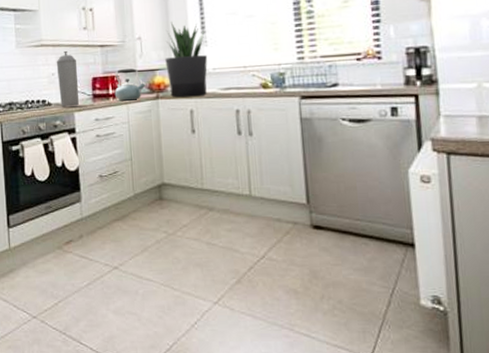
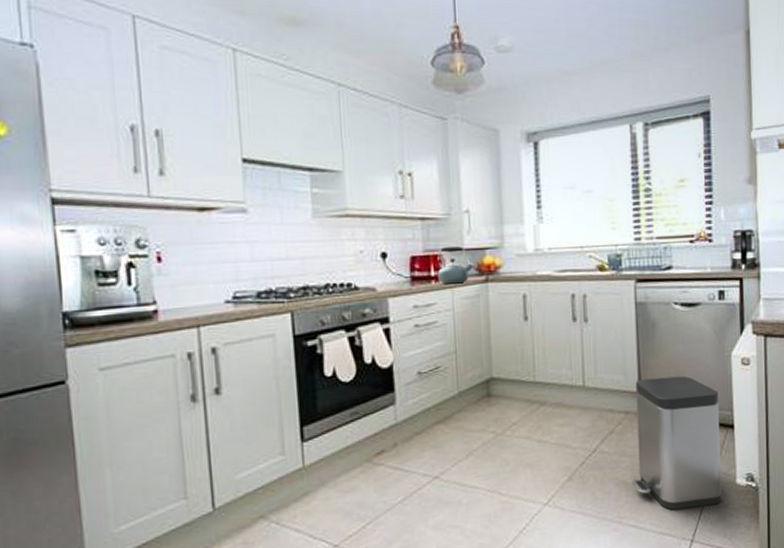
canister: present [56,50,79,107] -> none [365,222,394,292]
planter: present [165,22,208,99] -> none [496,194,543,282]
pedal bin: none [301,190,403,324] -> present [631,376,722,511]

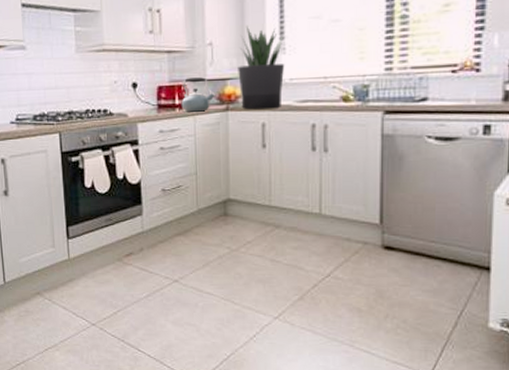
planter: none [496,194,543,282] -> present [238,26,285,111]
pedal bin: present [631,376,722,511] -> none [365,212,474,345]

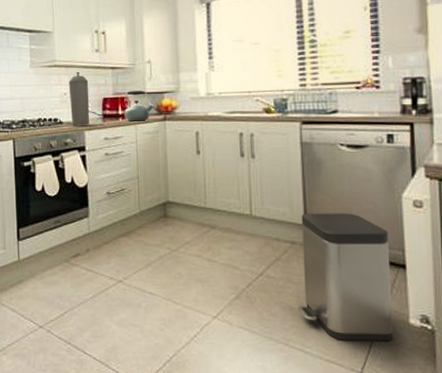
canister: none [119,56,143,117] -> present [68,71,90,126]
planter: present [238,26,285,111] -> none [173,47,214,121]
pedal bin: none [365,212,474,345] -> present [297,213,393,341]

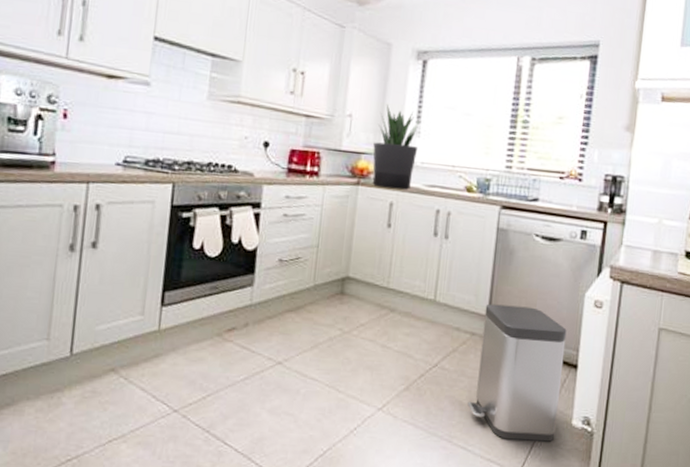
canister: present [68,71,90,126] -> none [249,113,276,178]
kettle: present [124,90,155,121] -> none [312,145,350,183]
planter: none [173,47,214,121] -> present [372,104,419,191]

